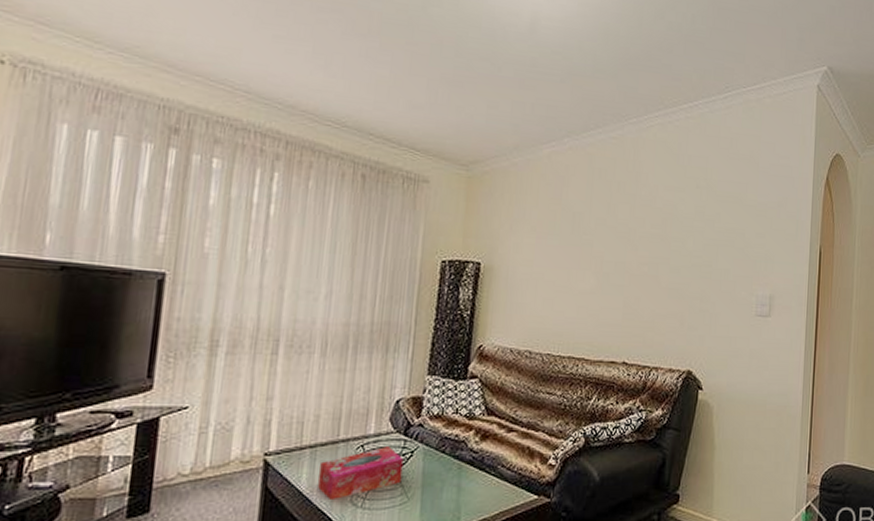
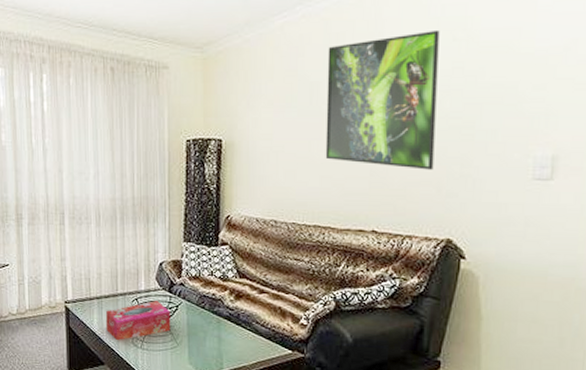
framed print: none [583,176,686,304] -> present [325,29,440,170]

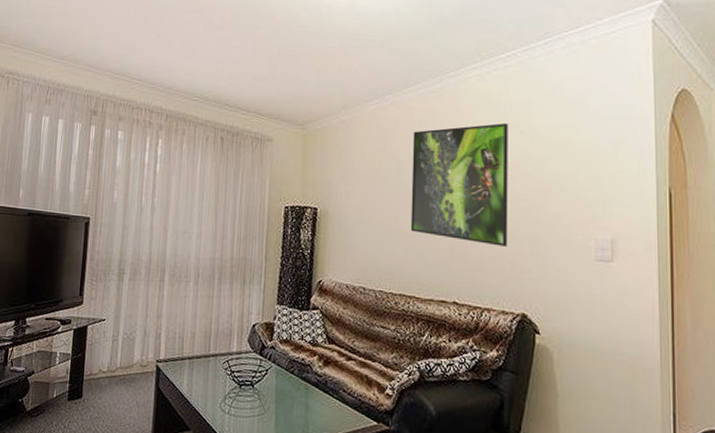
tissue box: present [106,301,171,341] -> none [195,363,260,405]

